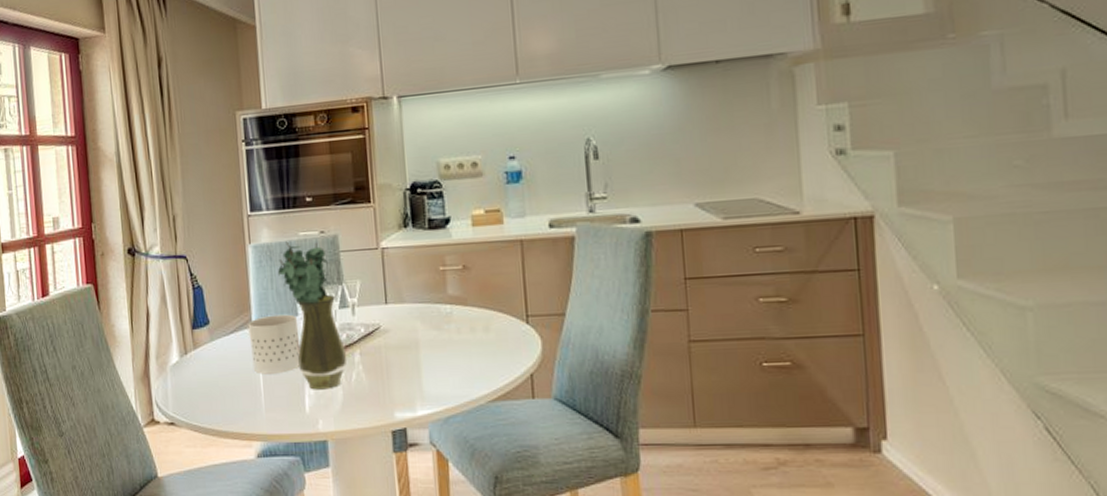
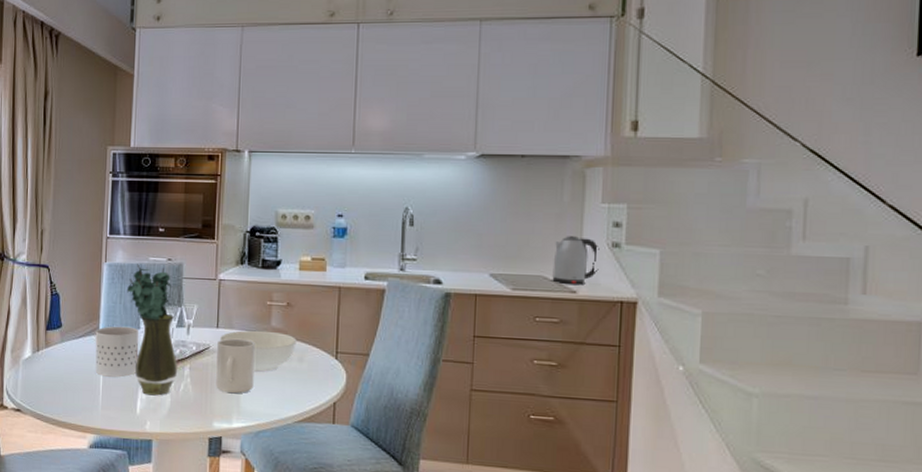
cup: none [388,312,436,378] -> present [216,338,255,394]
bowl: none [391,300,479,350] -> present [220,330,297,373]
kettle: none [767,147,822,205] -> present [552,236,600,285]

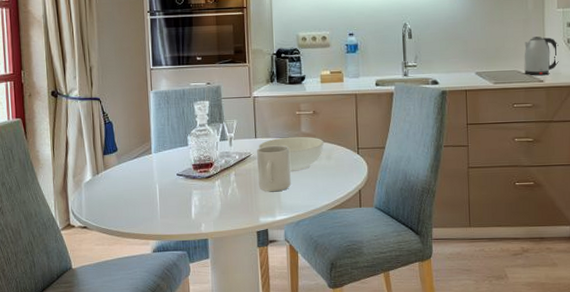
mug: present [95,326,139,378] -> none [148,144,189,190]
vase: present [126,264,178,396] -> none [172,89,225,201]

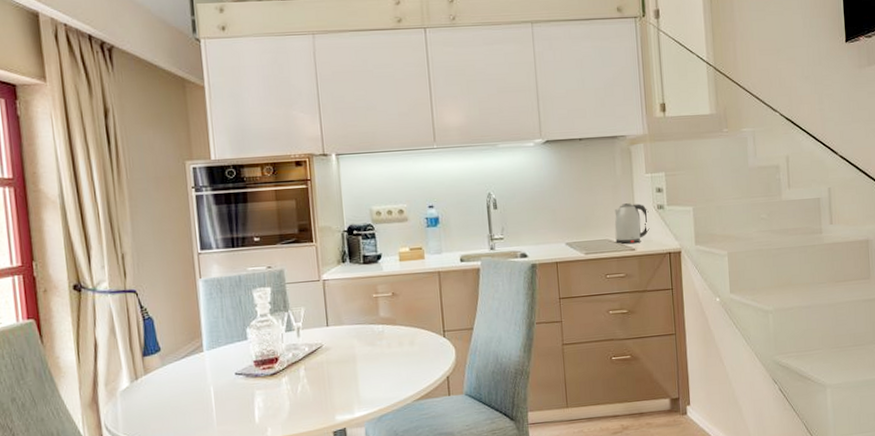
cup: present [257,145,291,192] -> none [329,332,371,386]
bowl: present [259,136,324,172] -> none [331,321,406,362]

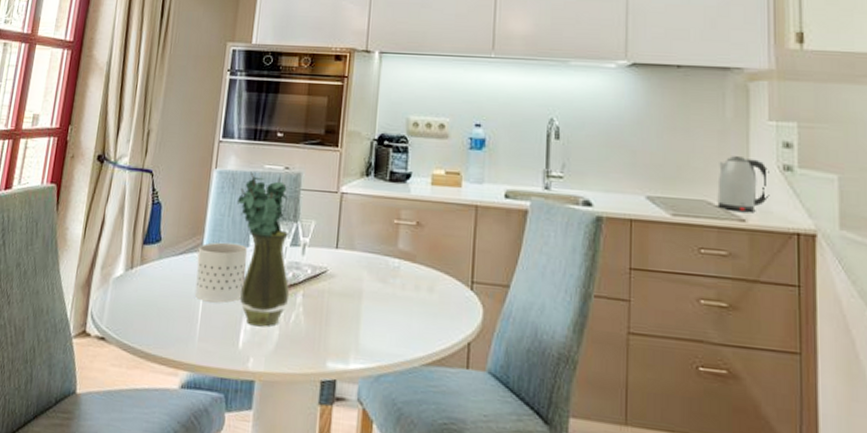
mug: none [199,339,250,393] -> present [194,242,248,304]
vase: none [227,276,293,403] -> present [236,172,290,327]

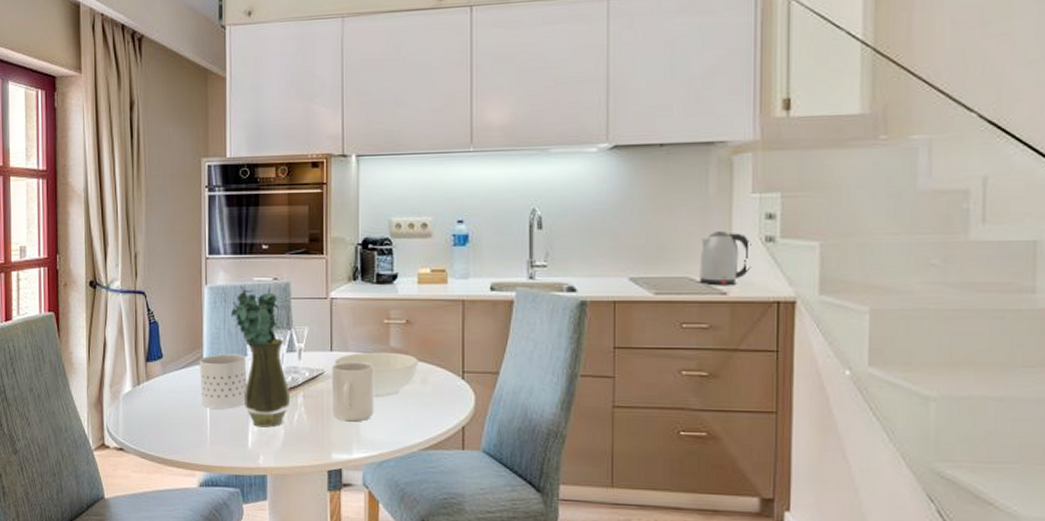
cup: none [332,261,379,328] -> present [332,361,374,422]
bowl: none [339,252,427,303] -> present [335,351,419,398]

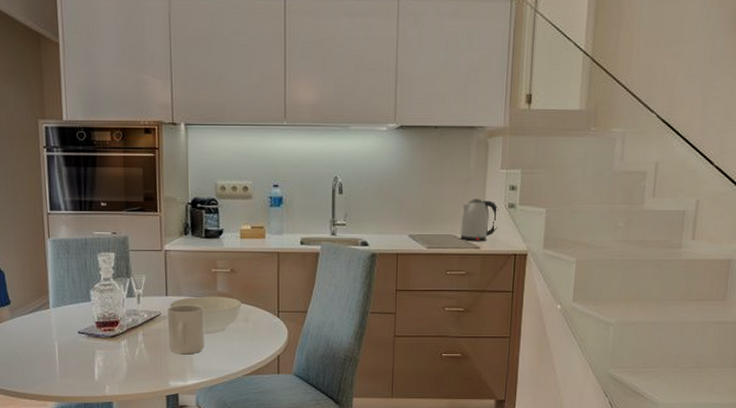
mug: present [199,354,247,410] -> none [46,299,92,348]
vase: present [230,285,291,428] -> none [73,238,132,362]

